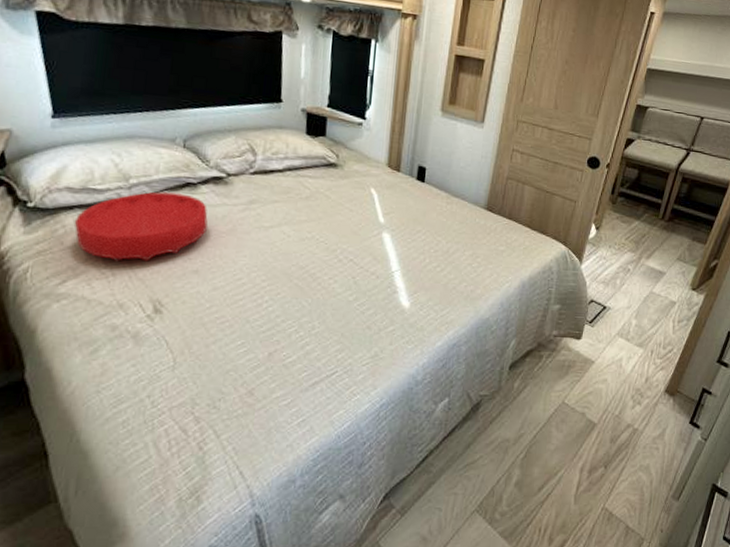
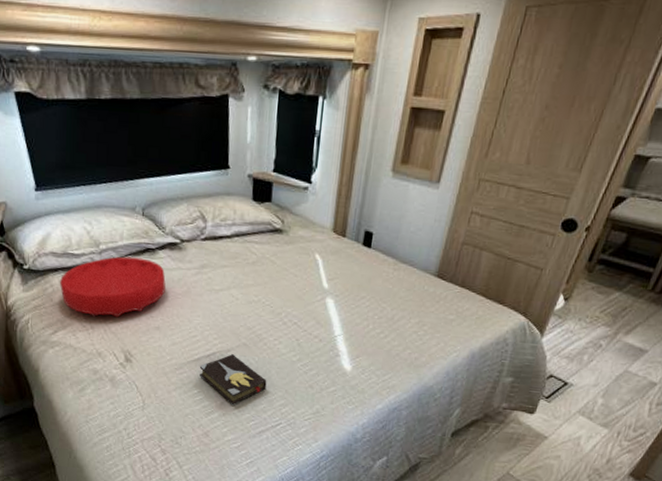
hardback book: none [244,297,321,356] -> present [199,354,267,406]

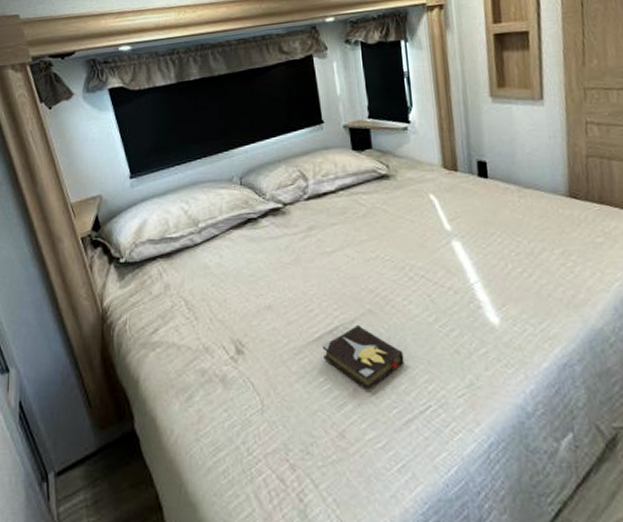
cushion: present [59,256,166,318] -> none [158,230,273,306]

